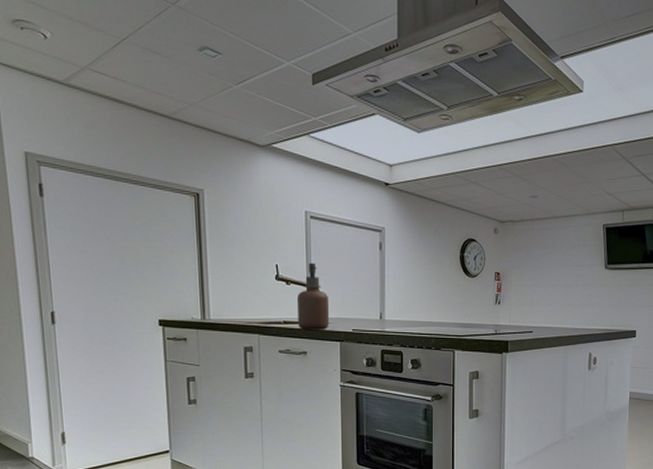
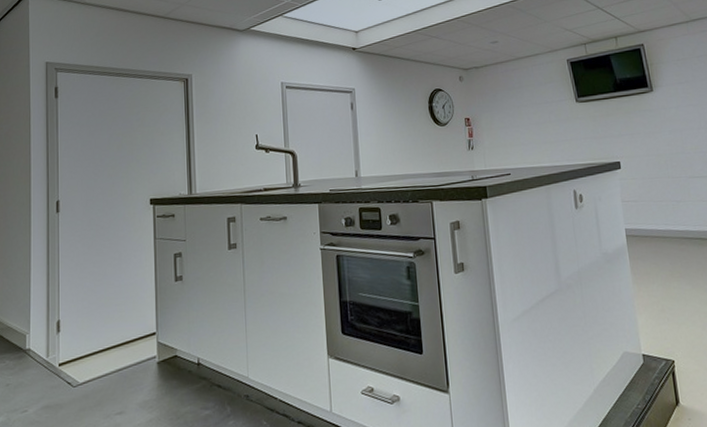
soap dispenser: present [296,262,330,331] -> none [275,129,308,196]

